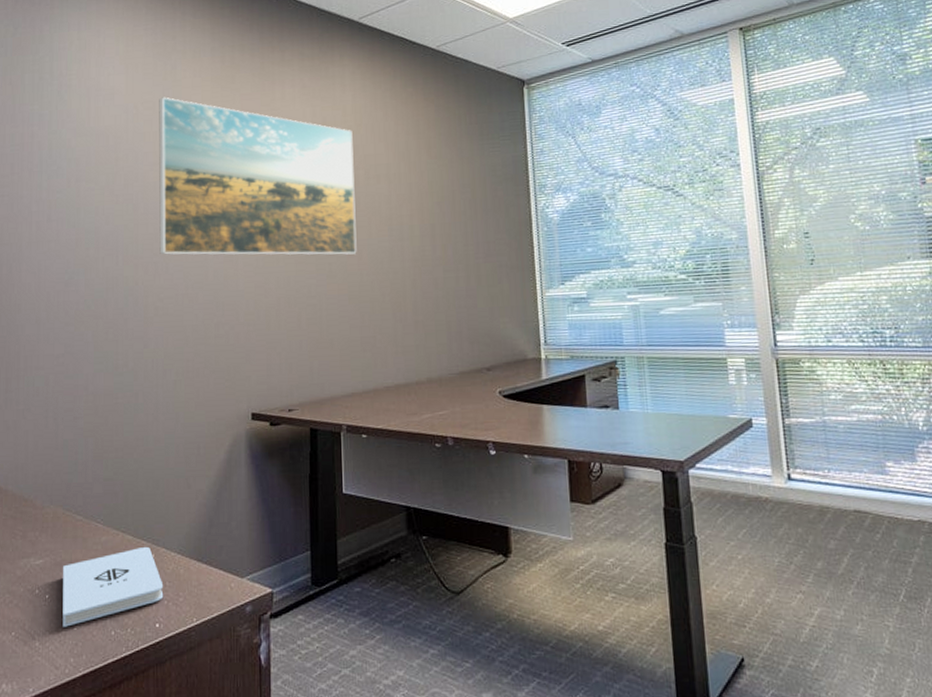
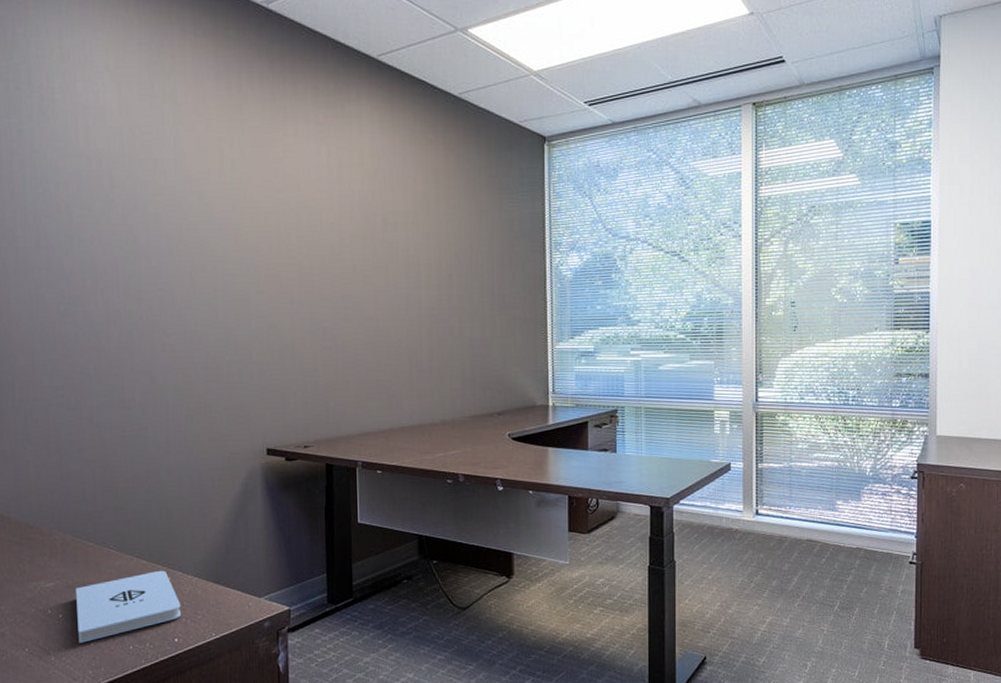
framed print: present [159,97,357,255] -> none [157,122,374,300]

